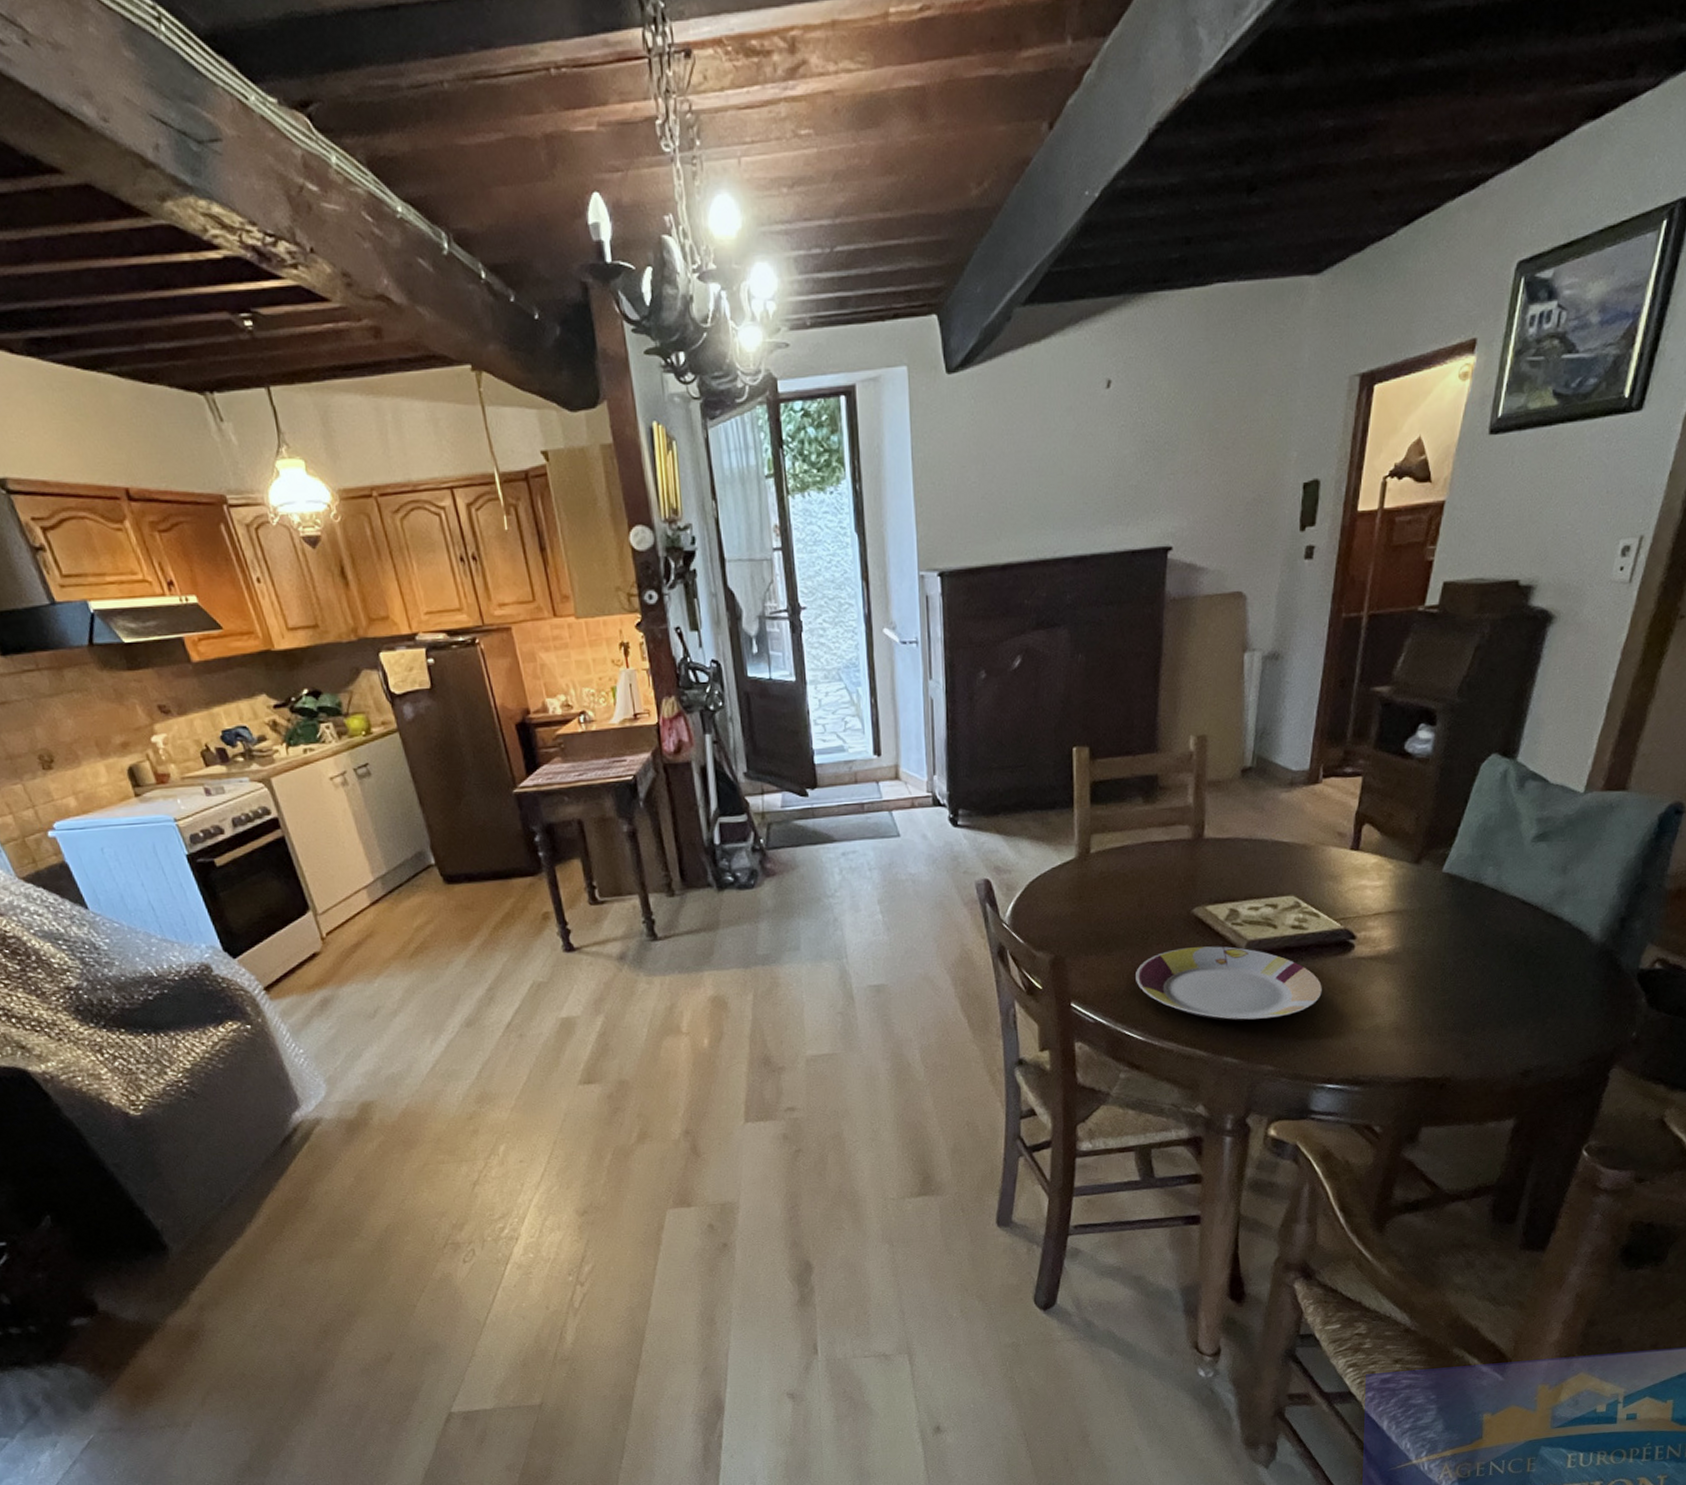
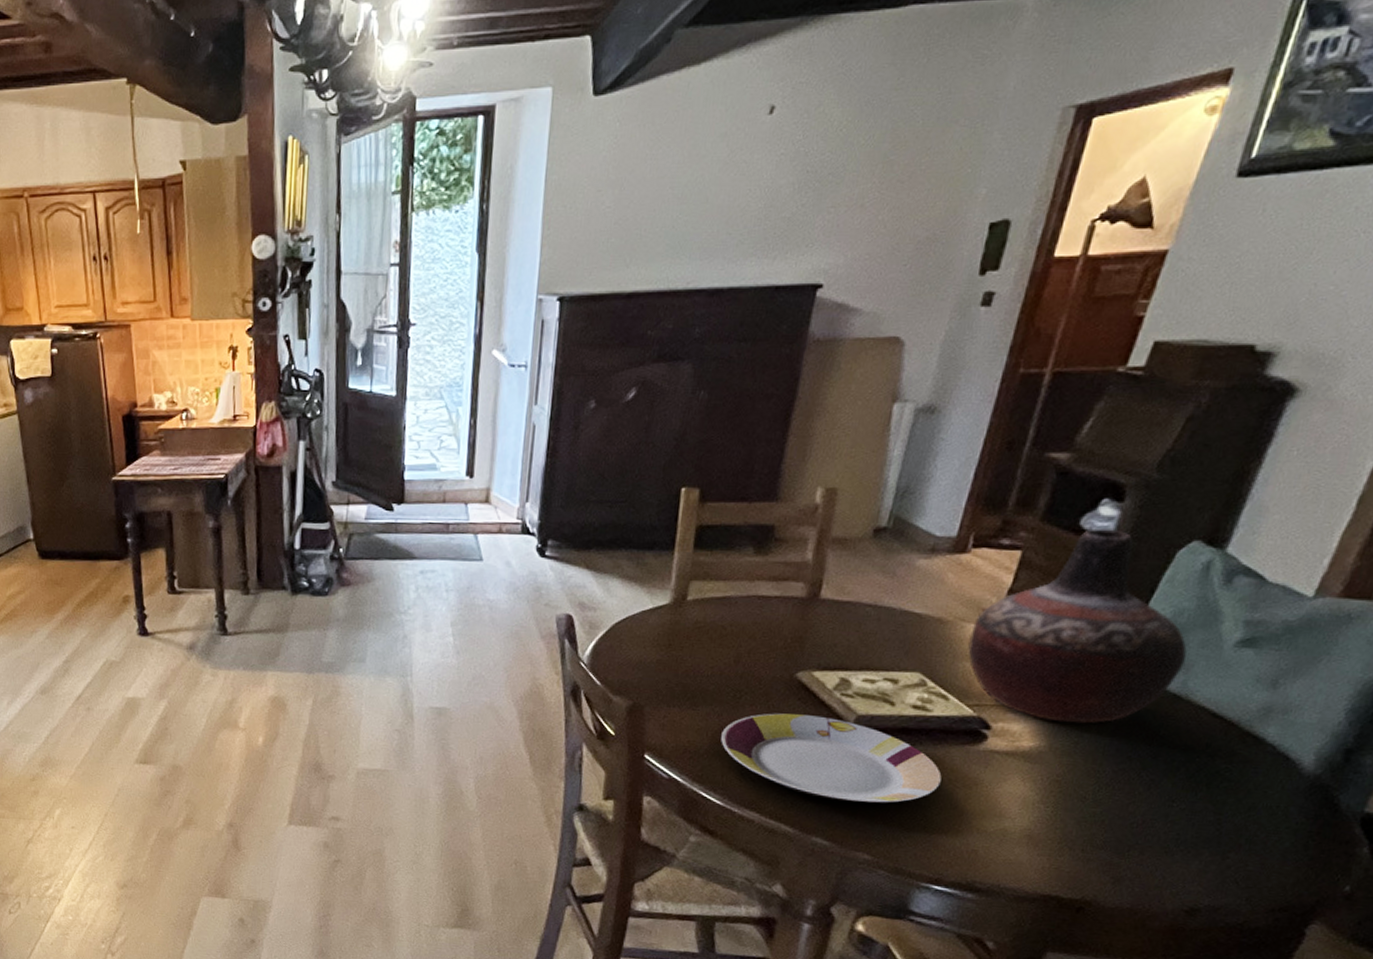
vase: none [1330,751,1497,925] -> present [968,530,1187,724]

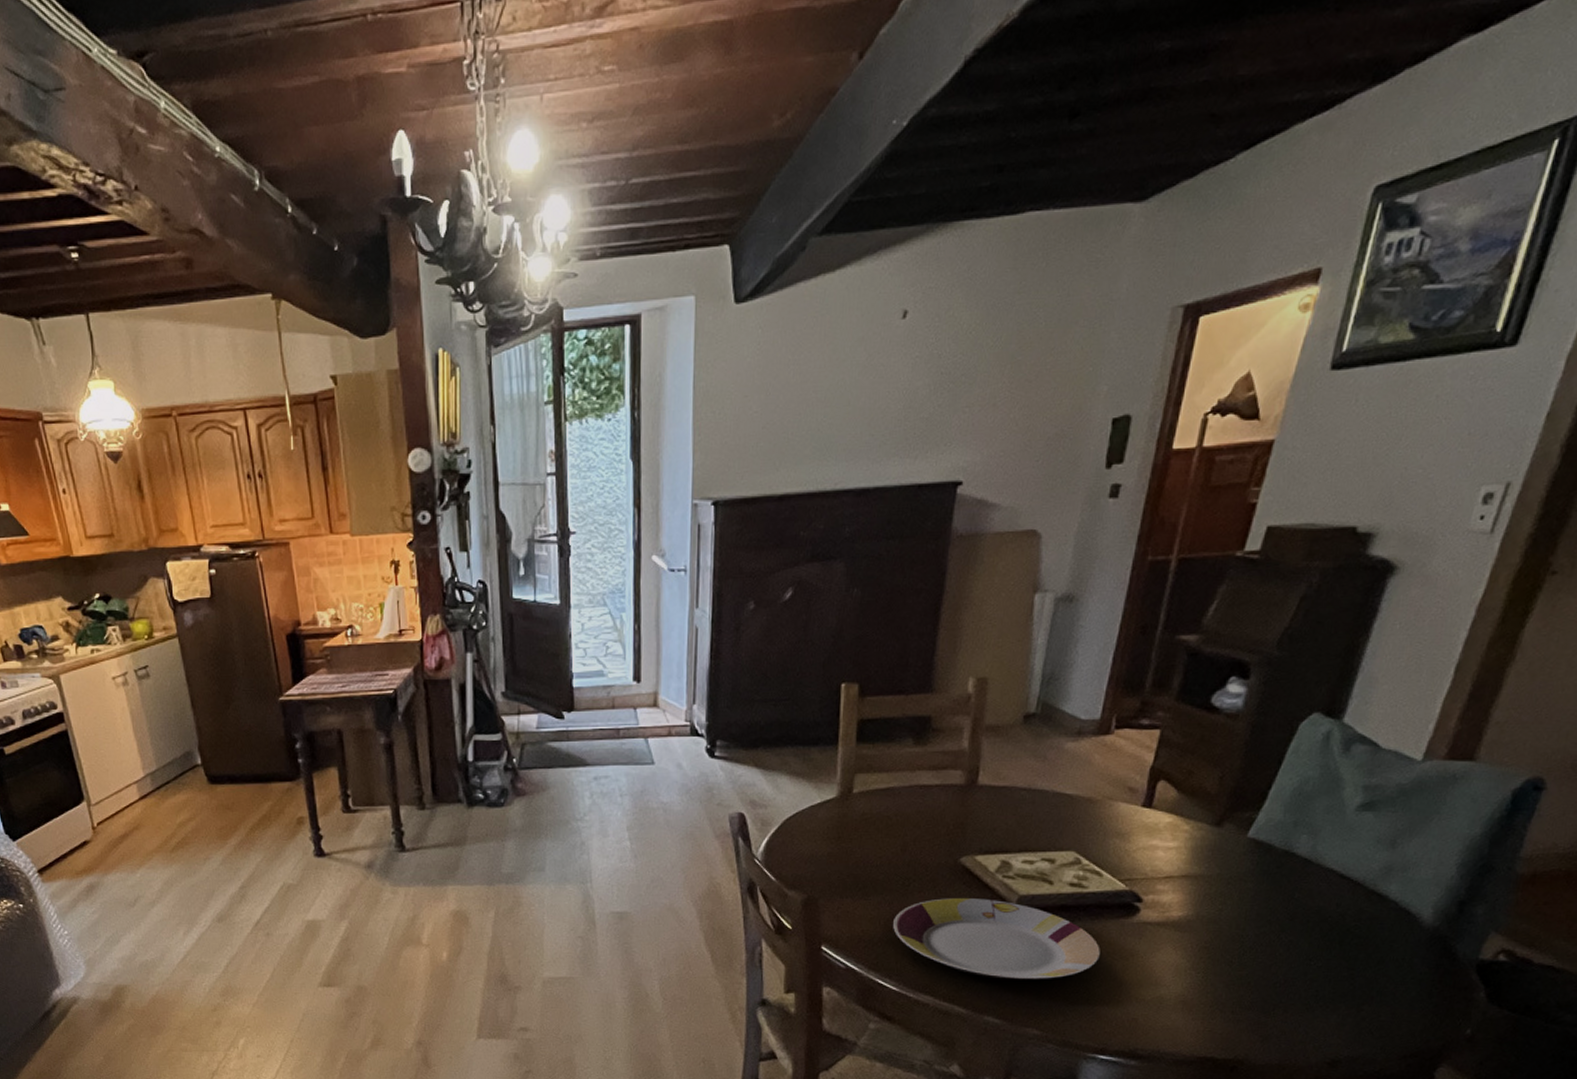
vase: present [968,530,1187,724] -> none [1117,707,1314,892]

